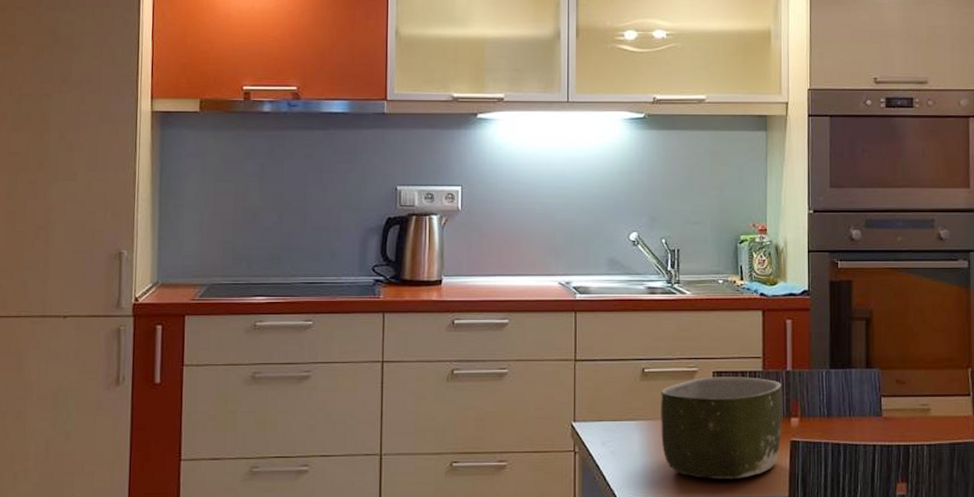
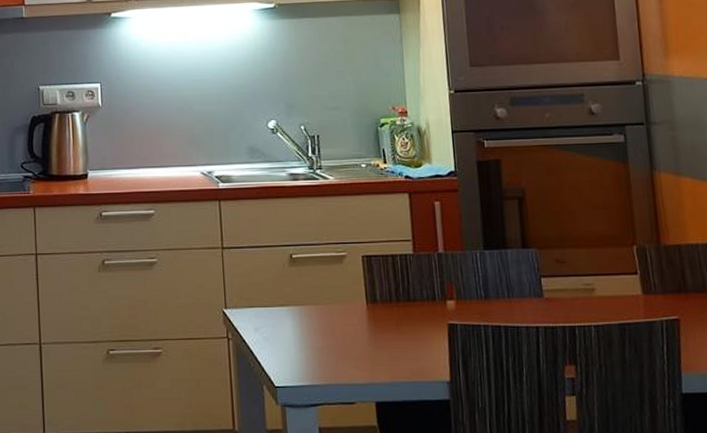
bowl: present [661,377,782,479] -> none [310,260,438,364]

